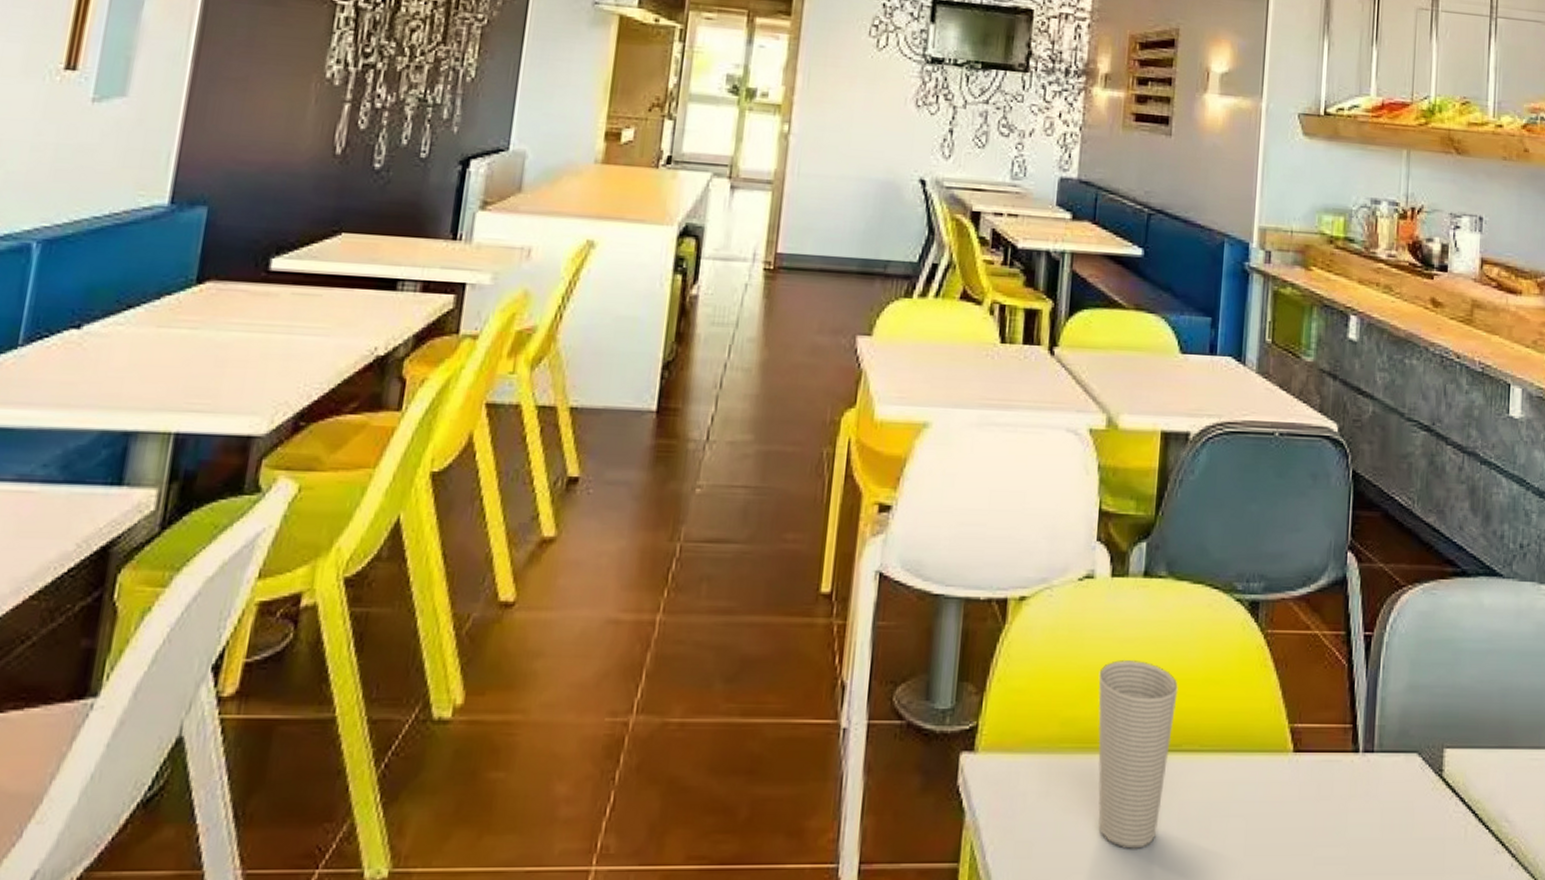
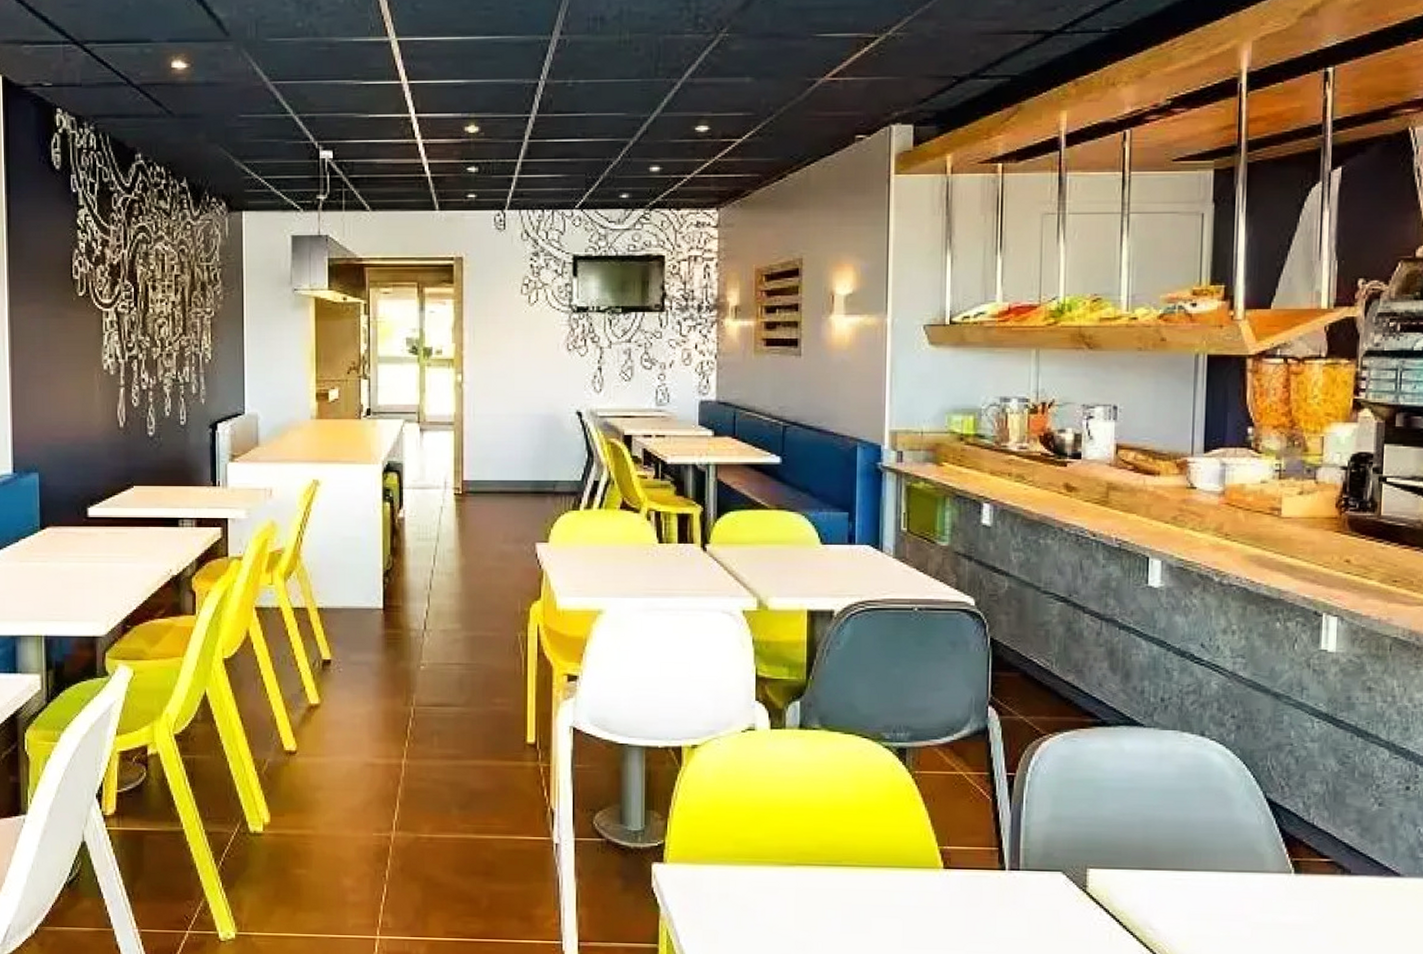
cup: present [1098,660,1178,849] -> none [765,795,836,939]

